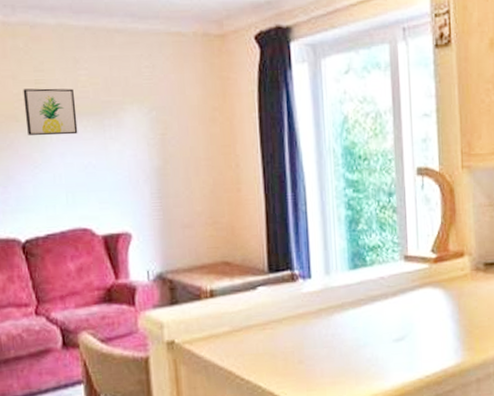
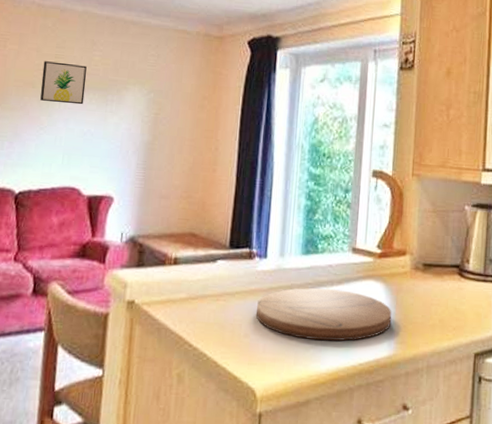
cutting board: none [307,302,456,358] -> present [256,288,392,342]

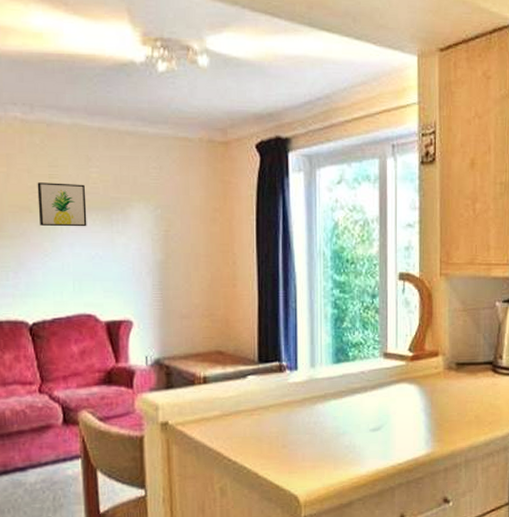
cutting board: present [256,288,392,342] -> none [291,395,428,445]

